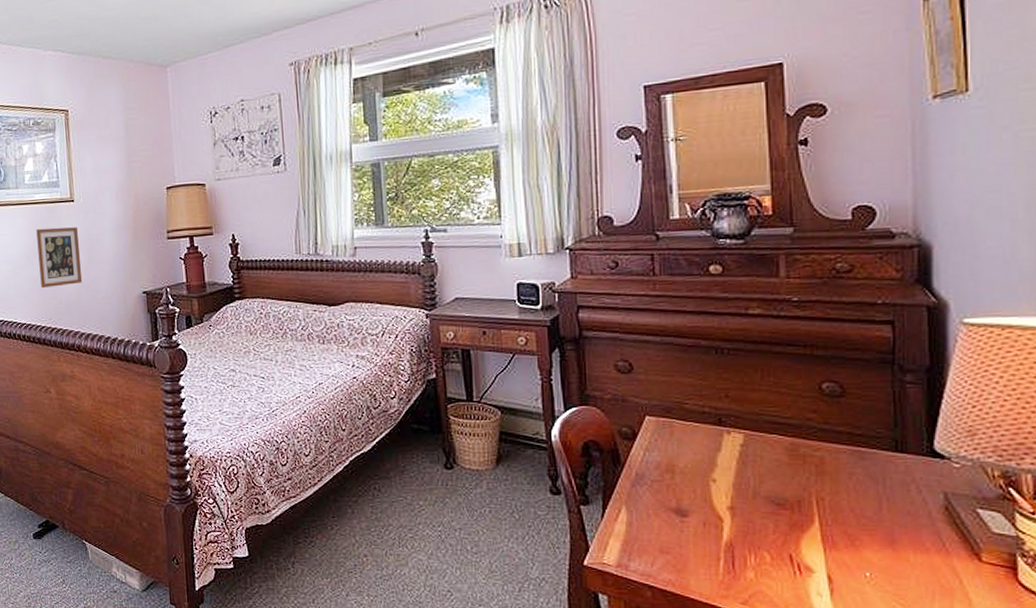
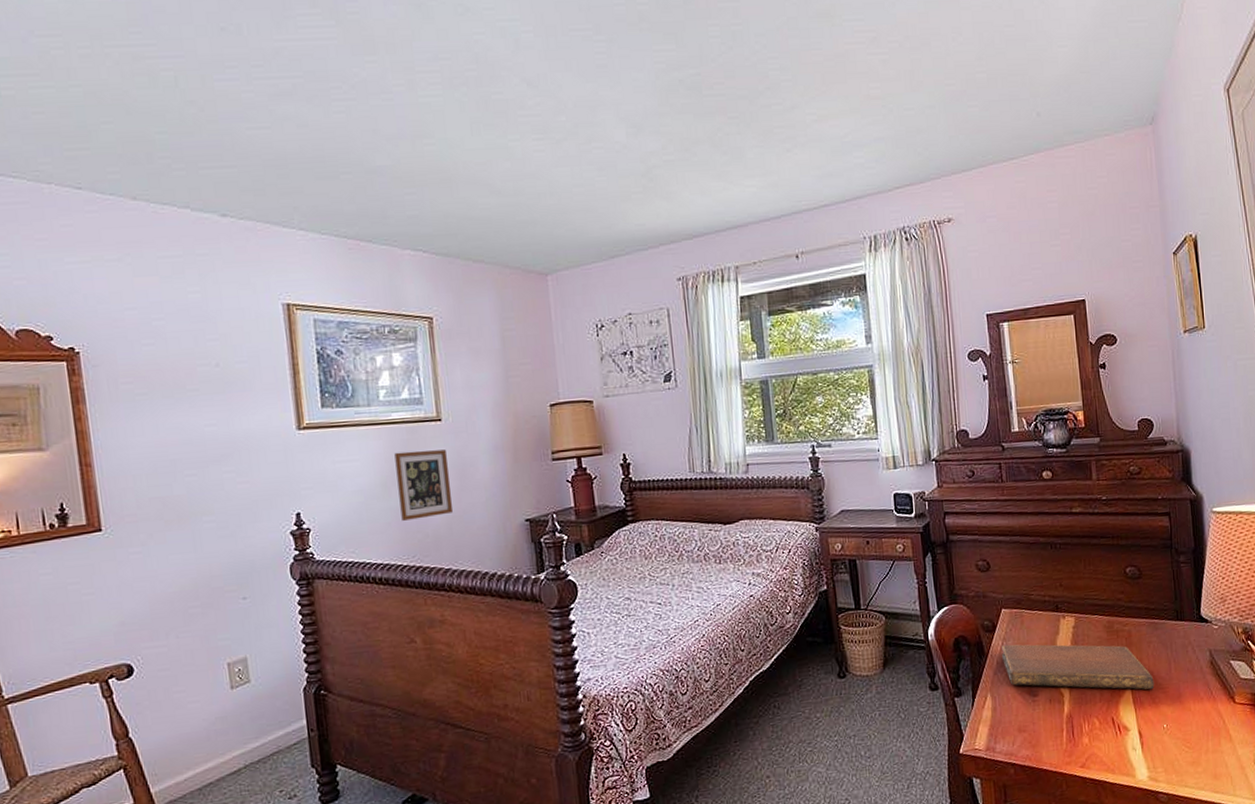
notebook: none [642,456,855,529] -> present [1001,644,1154,690]

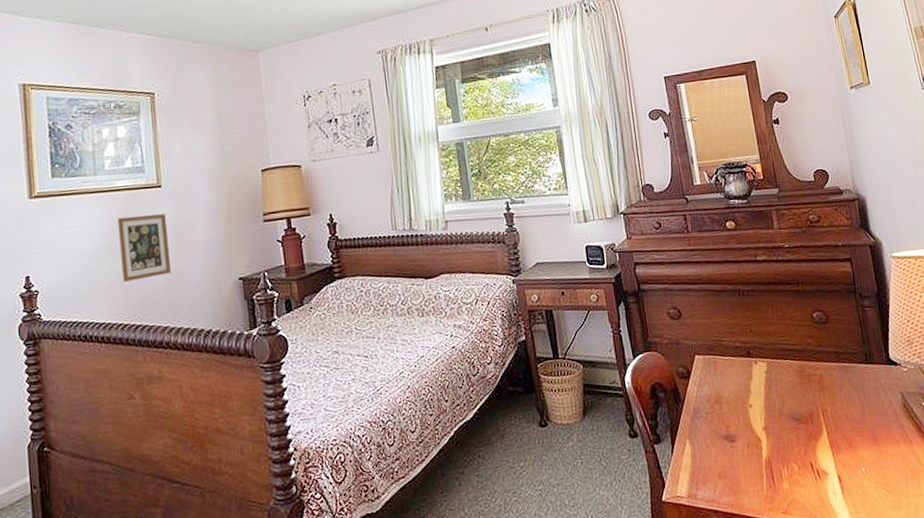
notebook: present [1001,644,1154,690] -> none [697,389,850,434]

